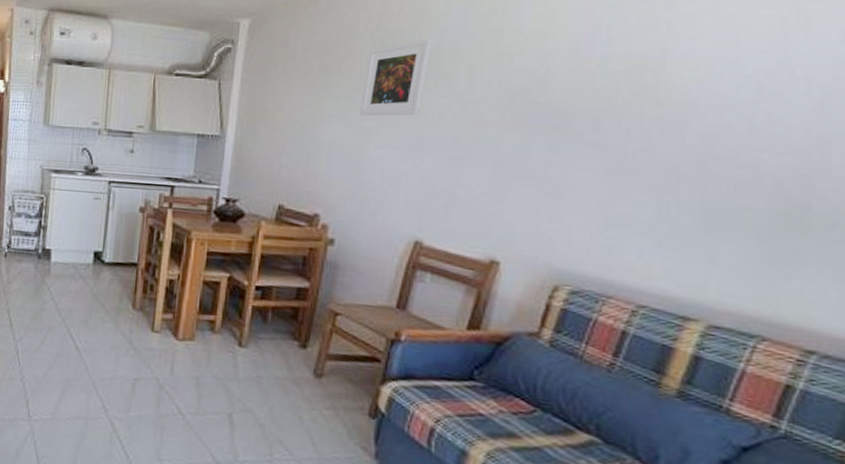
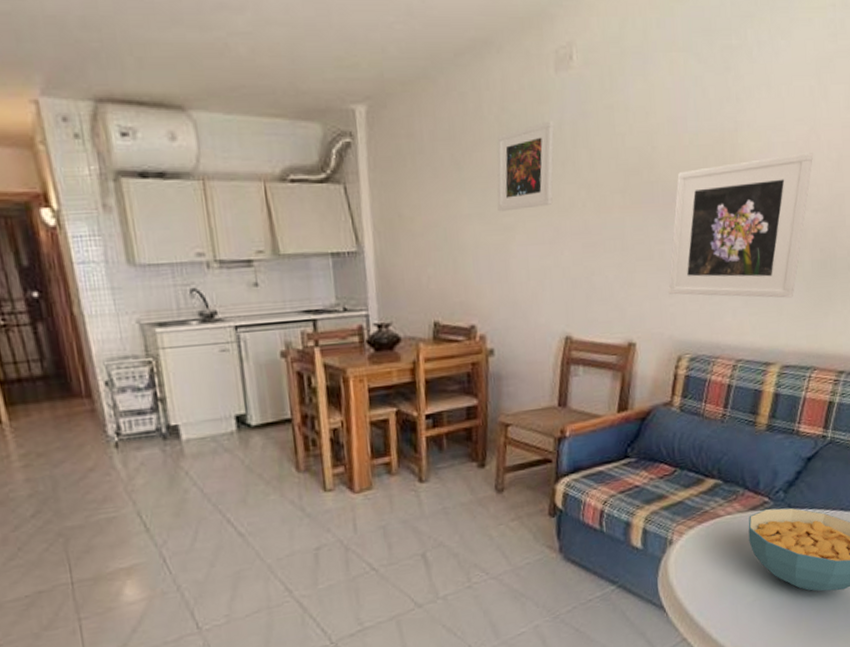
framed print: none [549,88,780,248] -> present [668,153,813,298]

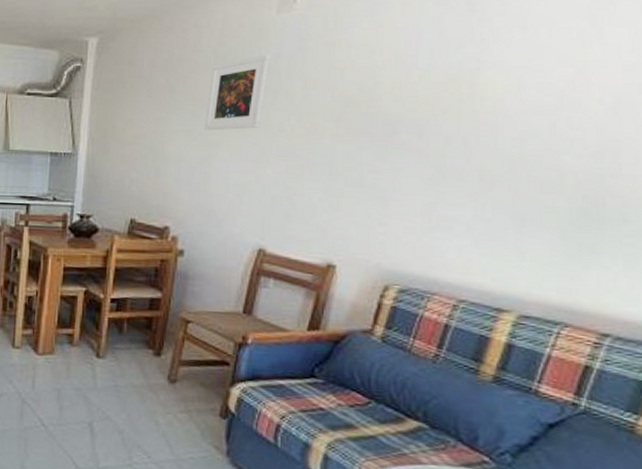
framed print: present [668,153,813,298] -> none [379,95,579,244]

